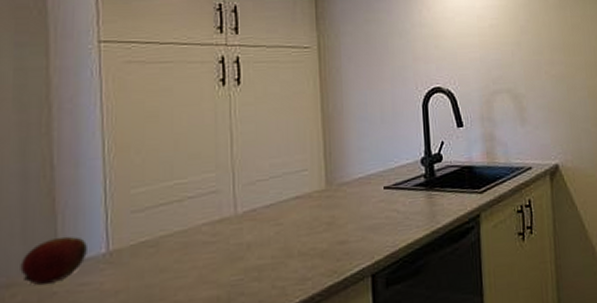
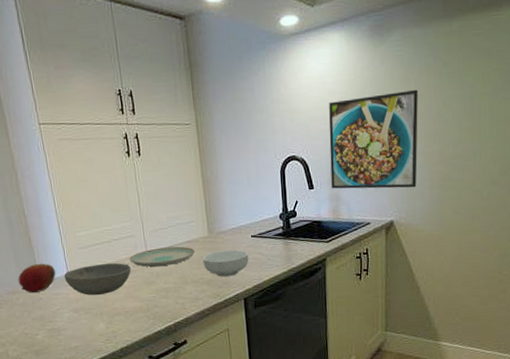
bowl: none [100,231,209,284] -> present [64,263,131,296]
plate: none [209,204,306,236] -> present [130,246,195,267]
cereal bowl: none [316,206,380,246] -> present [202,249,249,277]
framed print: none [479,18,581,127] -> present [329,89,418,189]

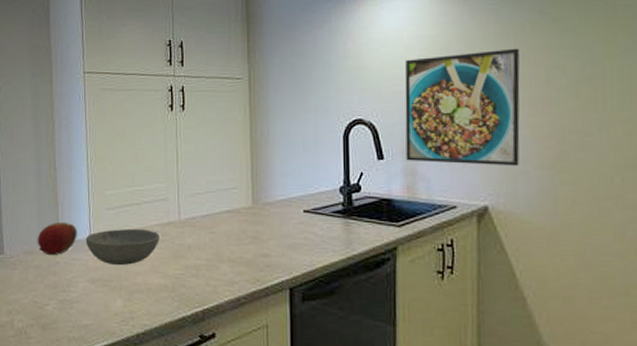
plate: present [130,246,195,267] -> none [160,216,235,239]
cereal bowl: present [202,249,249,277] -> none [243,225,299,258]

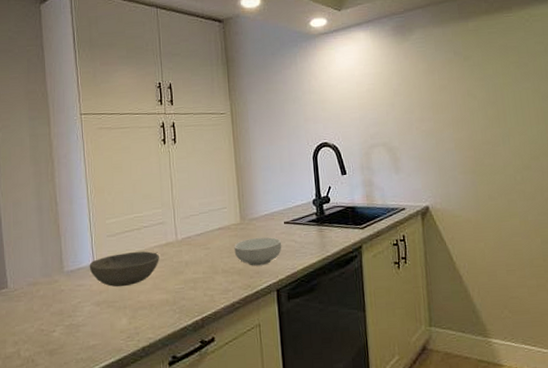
fruit: present [37,222,77,256] -> none [41,251,81,285]
cereal bowl: none [243,225,299,258] -> present [234,237,282,266]
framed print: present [405,48,520,167] -> none [358,80,449,175]

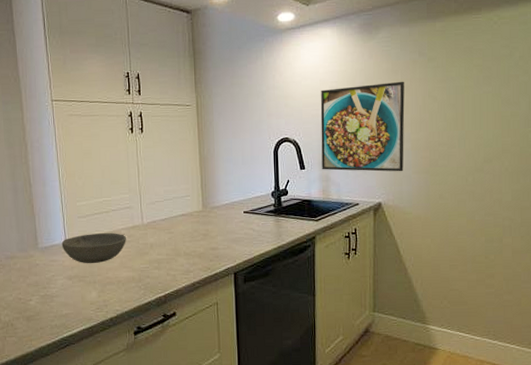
cereal bowl: present [234,237,282,266] -> none [196,224,241,251]
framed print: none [358,80,449,175] -> present [320,81,405,172]

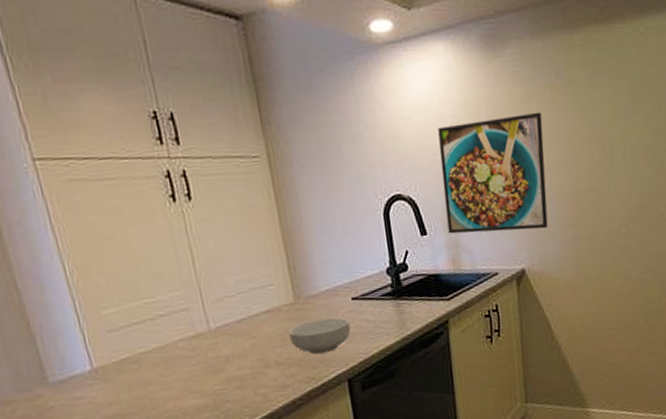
bowl: present [61,233,126,264] -> none [85,347,188,396]
cereal bowl: none [196,224,241,251] -> present [288,317,351,355]

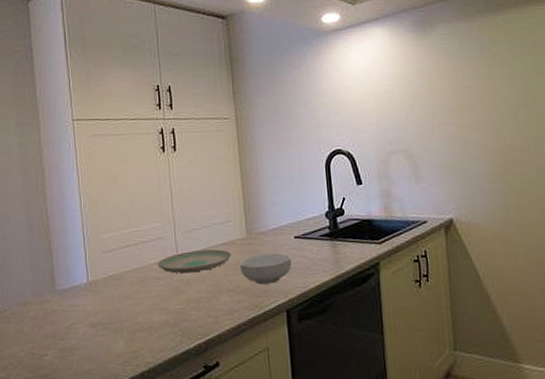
plate: none [184,318,278,350] -> present [158,249,231,273]
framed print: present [438,112,548,234] -> none [375,80,475,184]

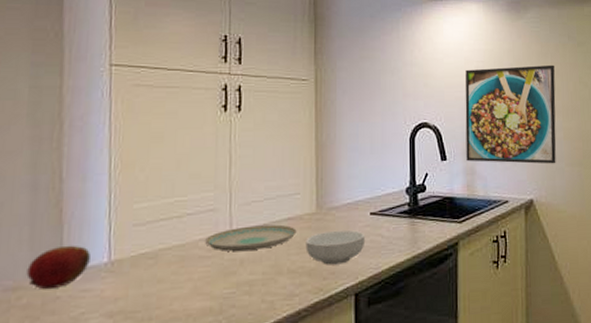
fruit: none [31,269,74,305] -> present [26,245,90,290]
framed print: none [375,80,475,184] -> present [465,64,556,164]

